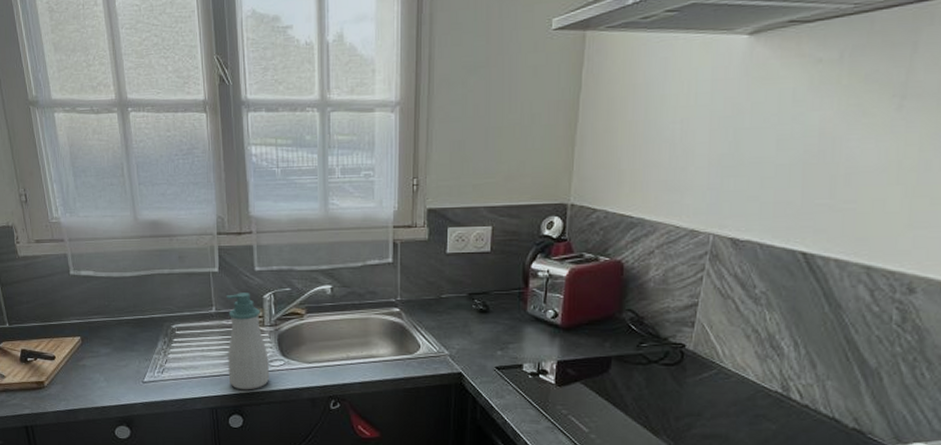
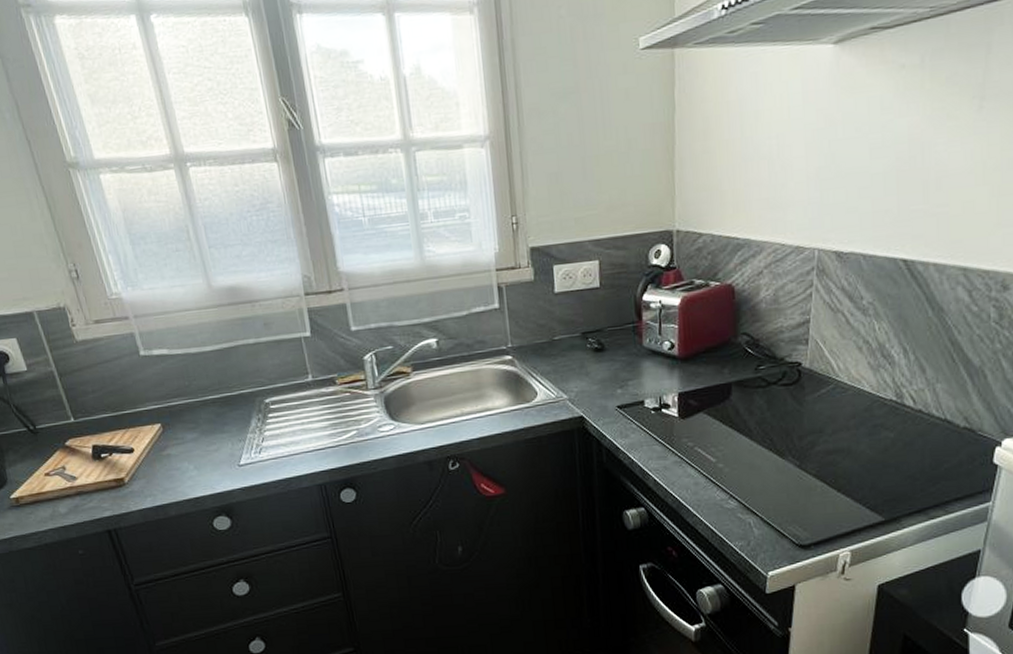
soap bottle: present [227,293,270,390] -> none [323,355,381,462]

